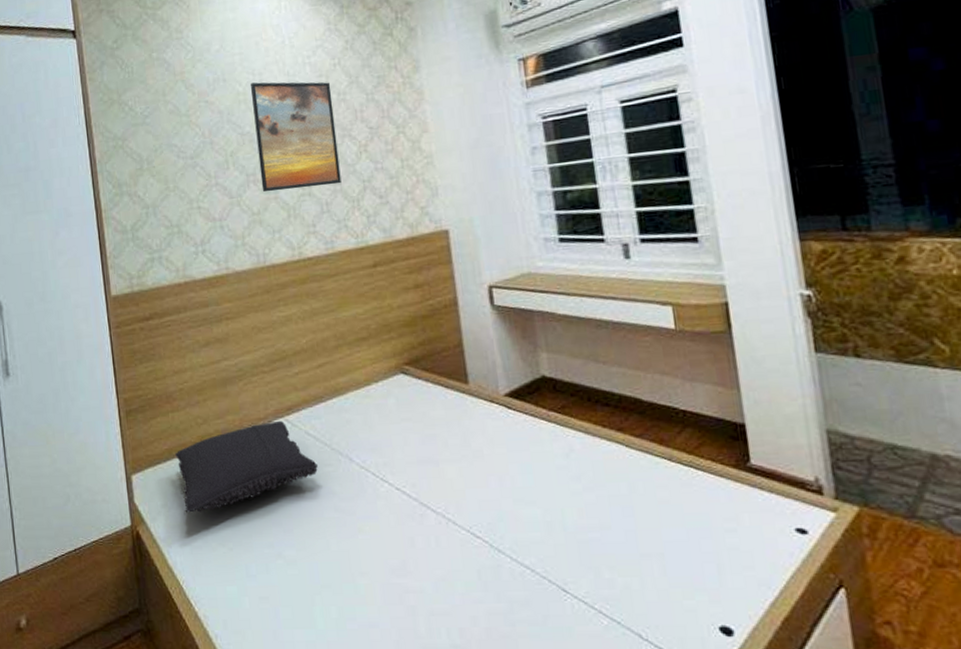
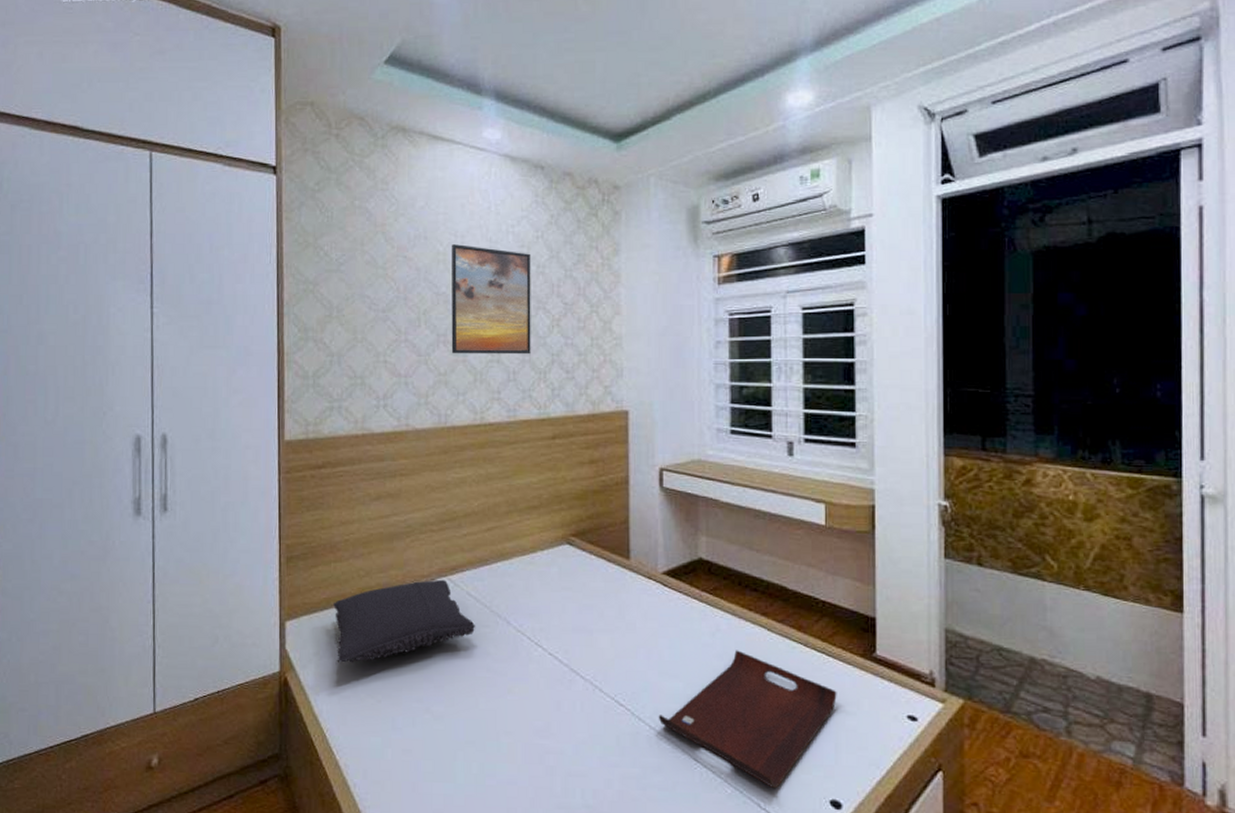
serving tray: none [518,470,713,618] -> present [658,650,837,789]

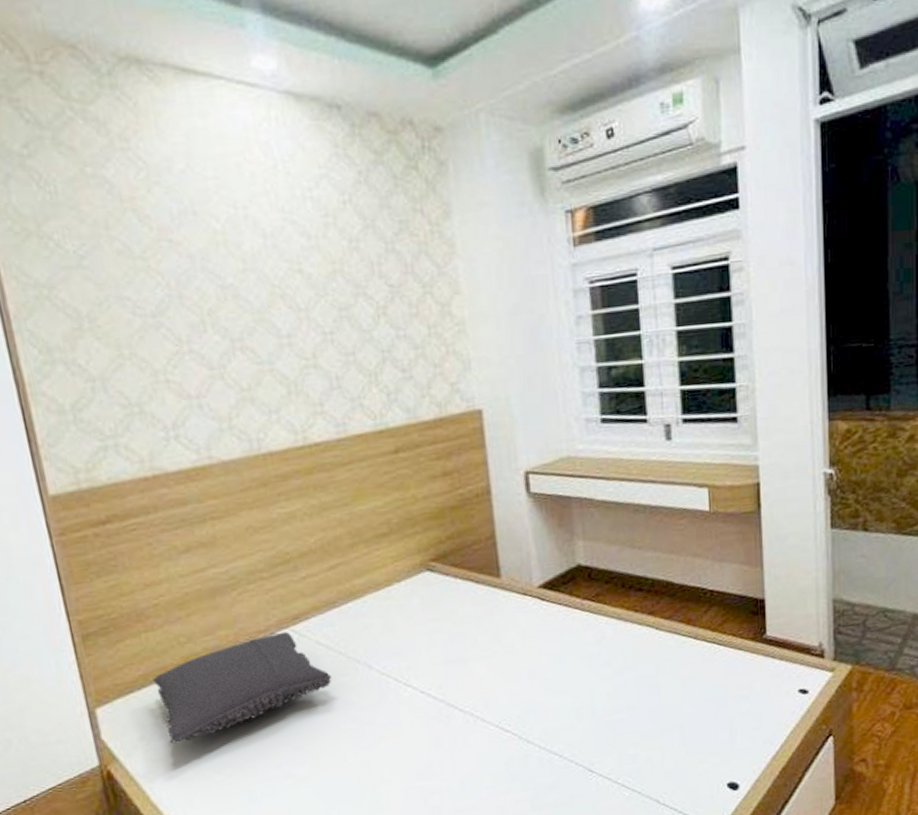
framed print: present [451,244,531,355] -> none [230,218,355,363]
serving tray: present [658,650,837,789] -> none [547,654,730,784]

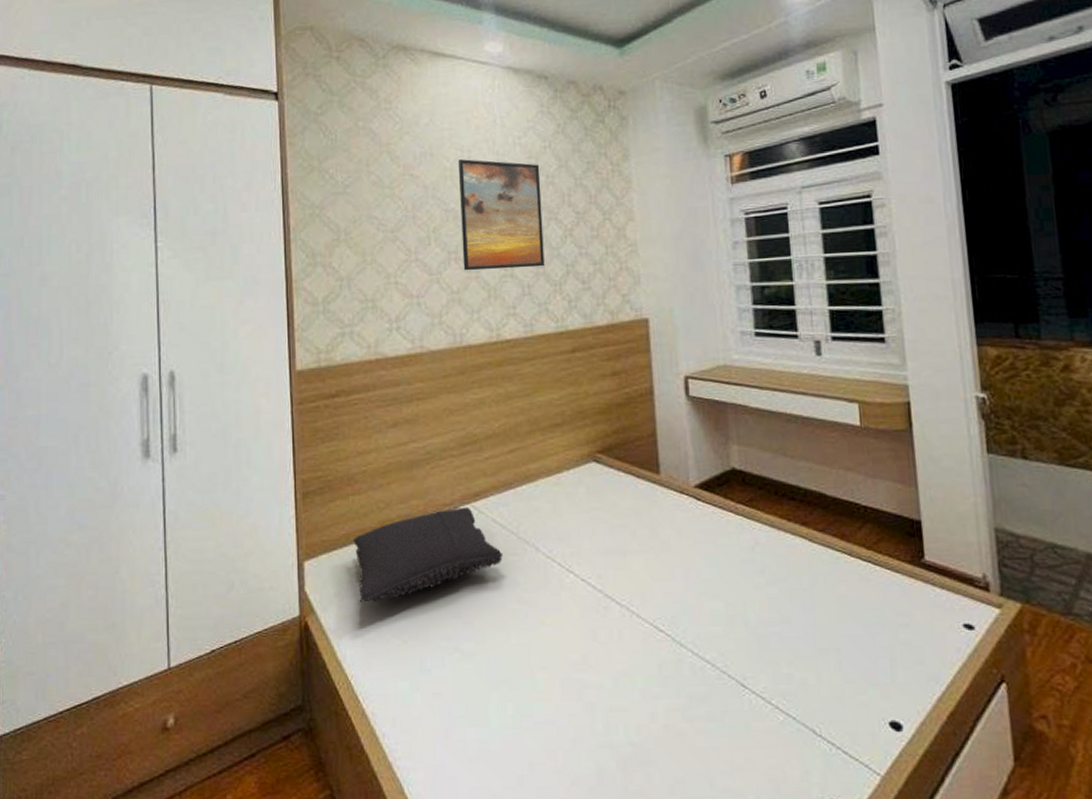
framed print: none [230,218,355,363] -> present [457,159,545,271]

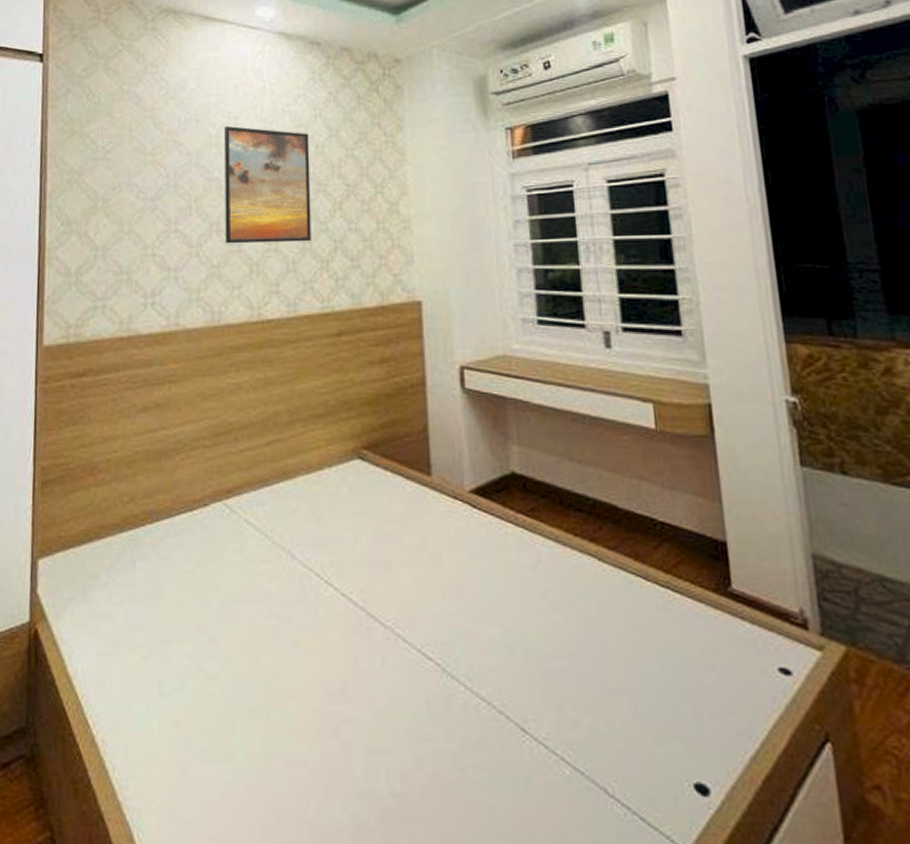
pillow: present [353,506,503,603] -> none [93,504,255,610]

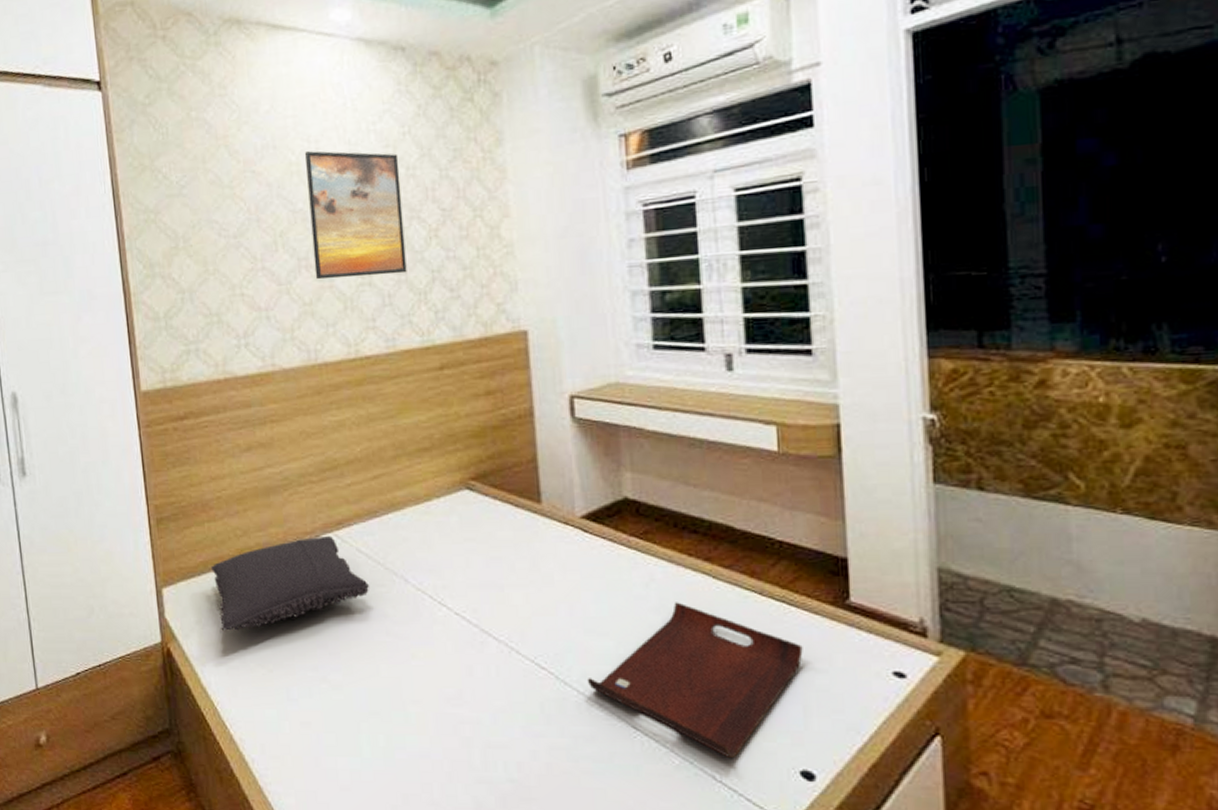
pillow: none [93,504,255,610] -> present [211,535,369,631]
serving tray: none [474,586,690,769] -> present [587,602,803,759]

